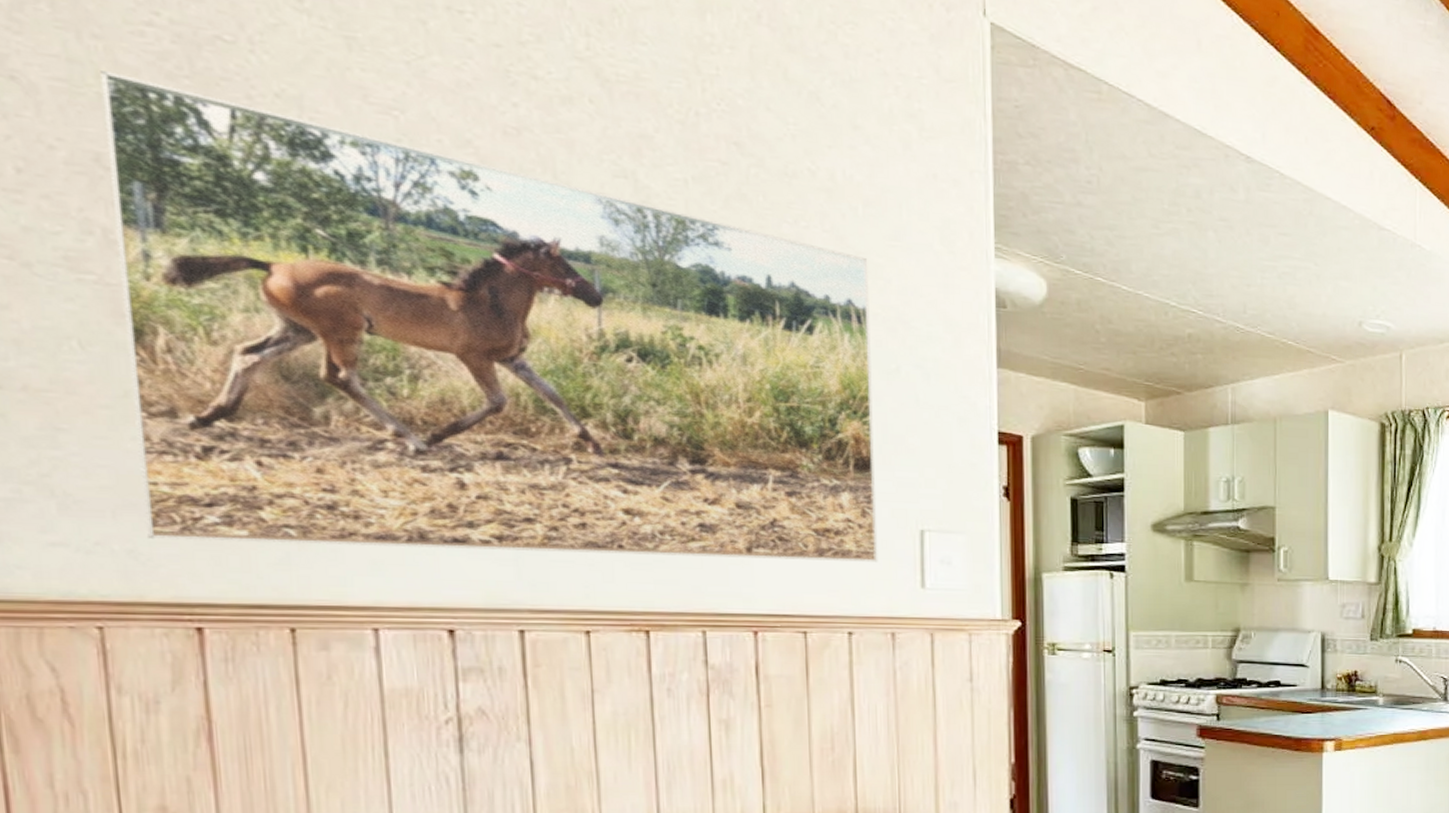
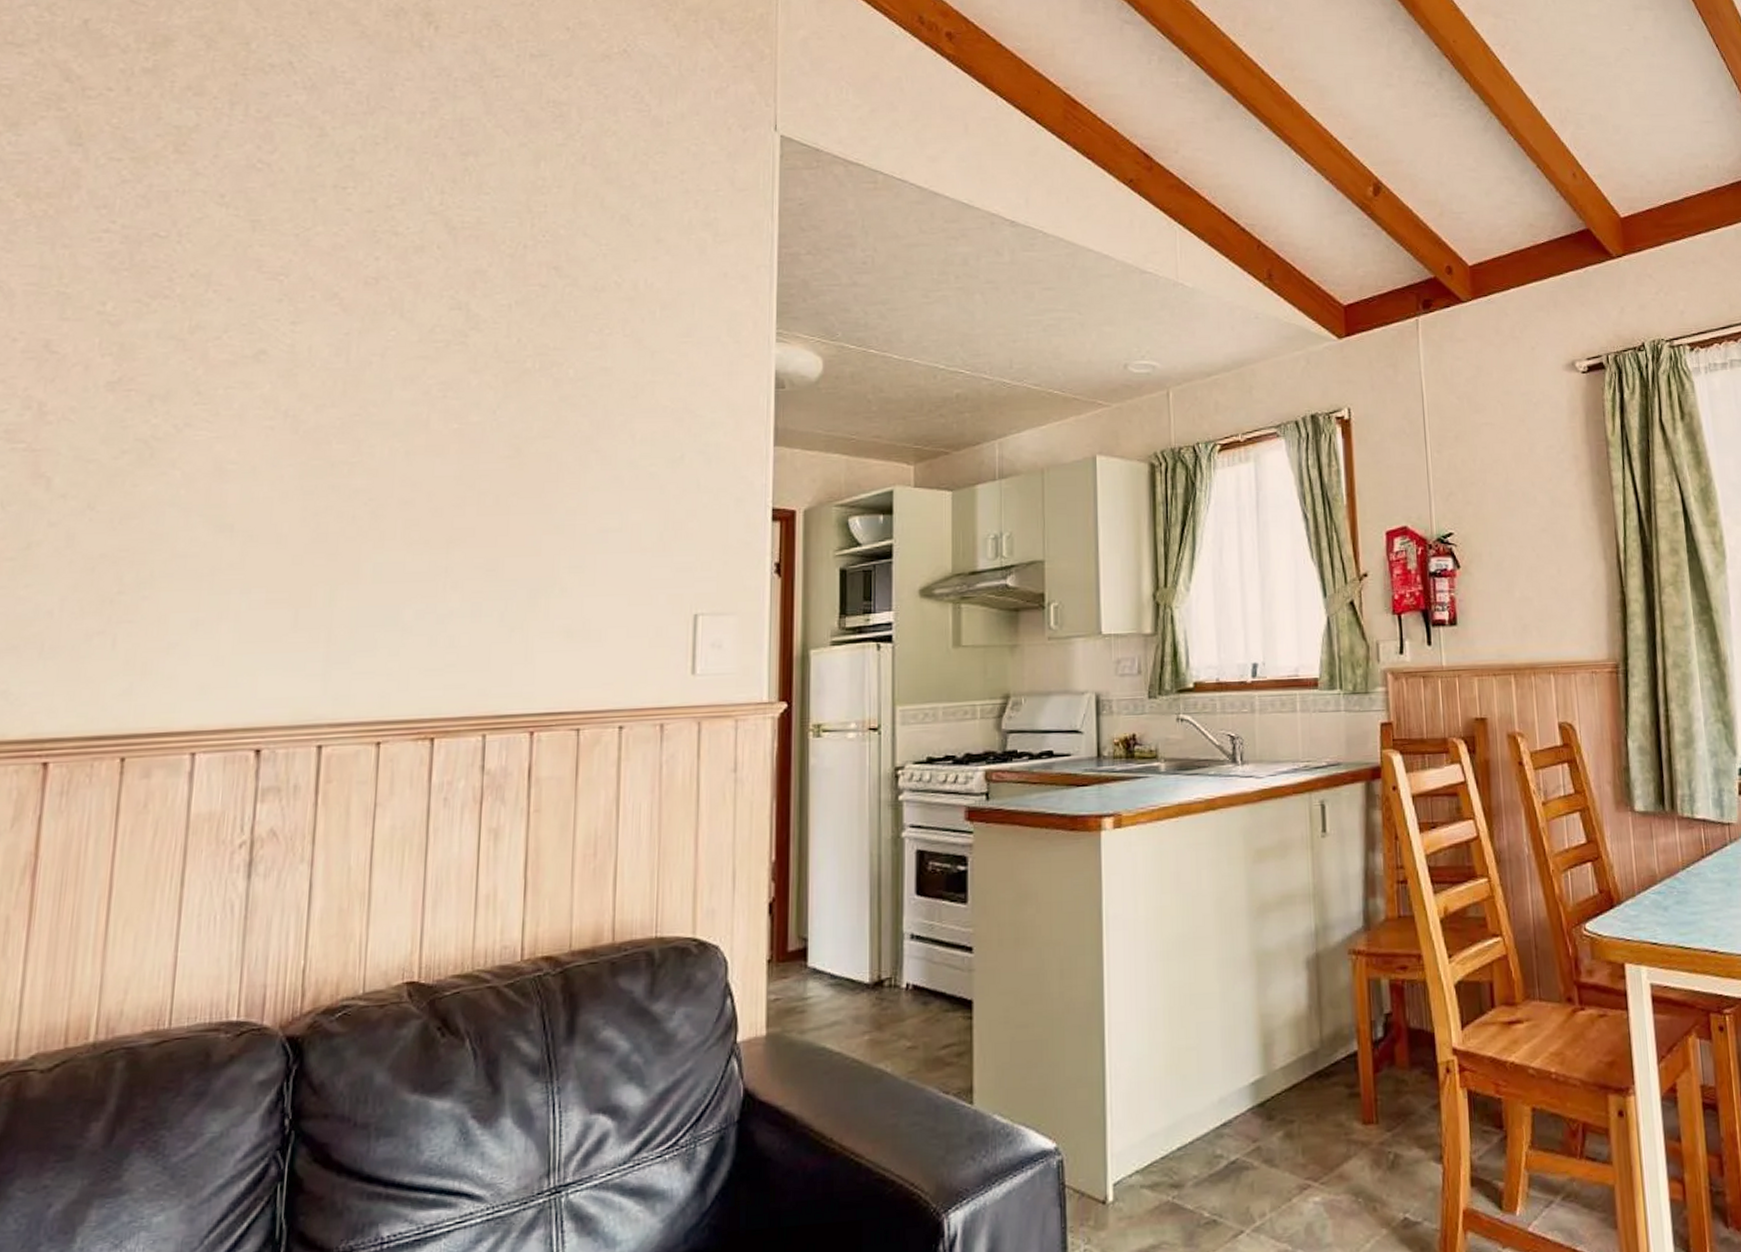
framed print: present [100,69,878,562] -> none [20,272,662,680]

